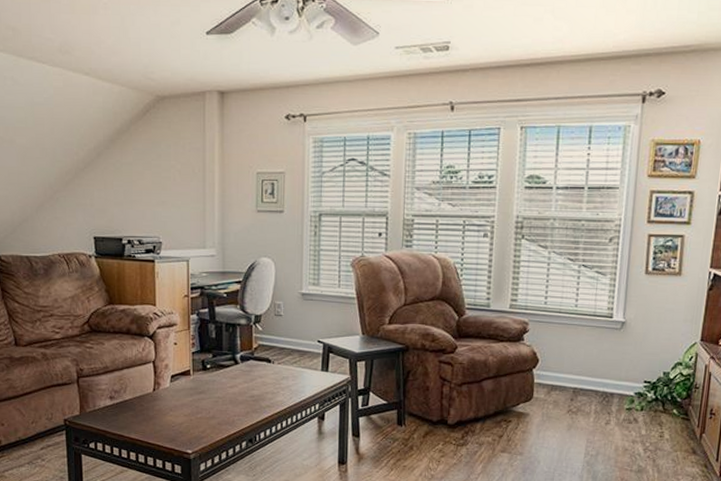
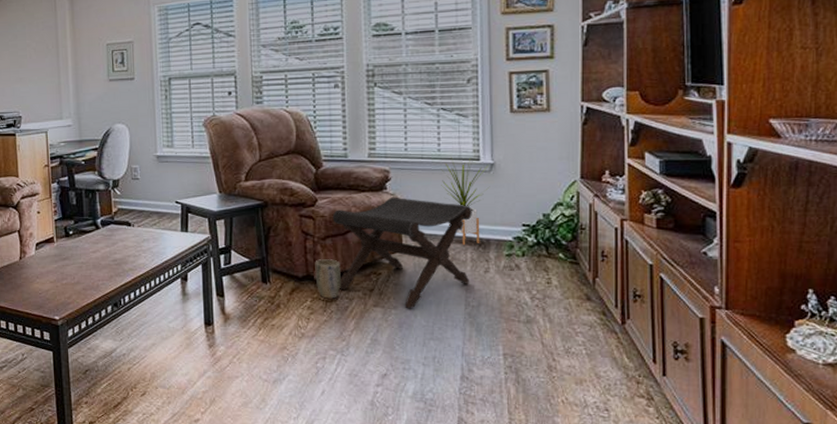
plant pot: none [449,405,474,443] -> present [315,259,341,299]
footstool: none [470,348,601,456] -> present [332,197,472,309]
house plant: none [574,313,620,397] -> present [441,157,490,245]

